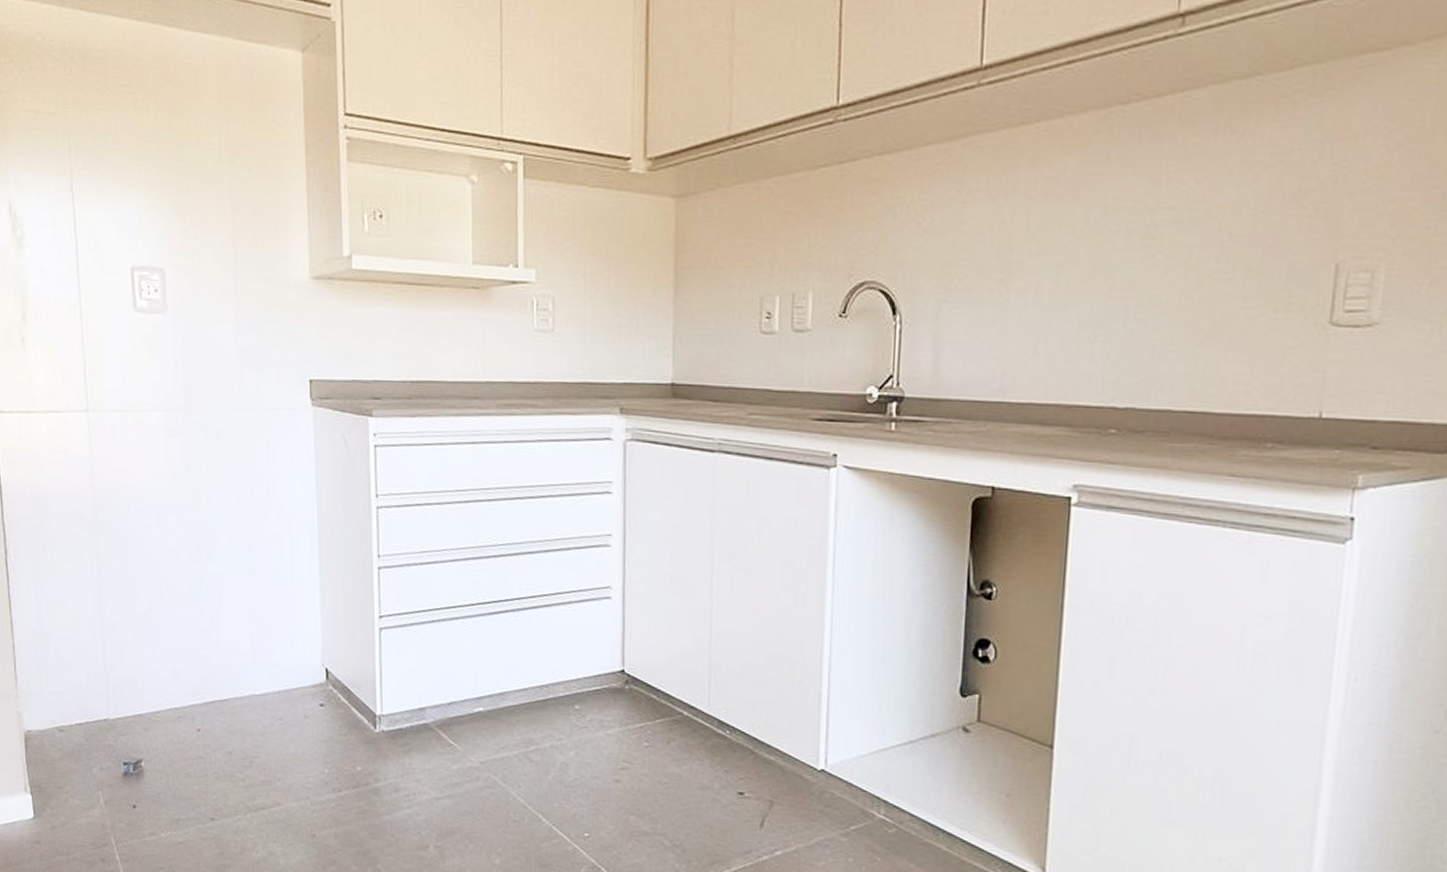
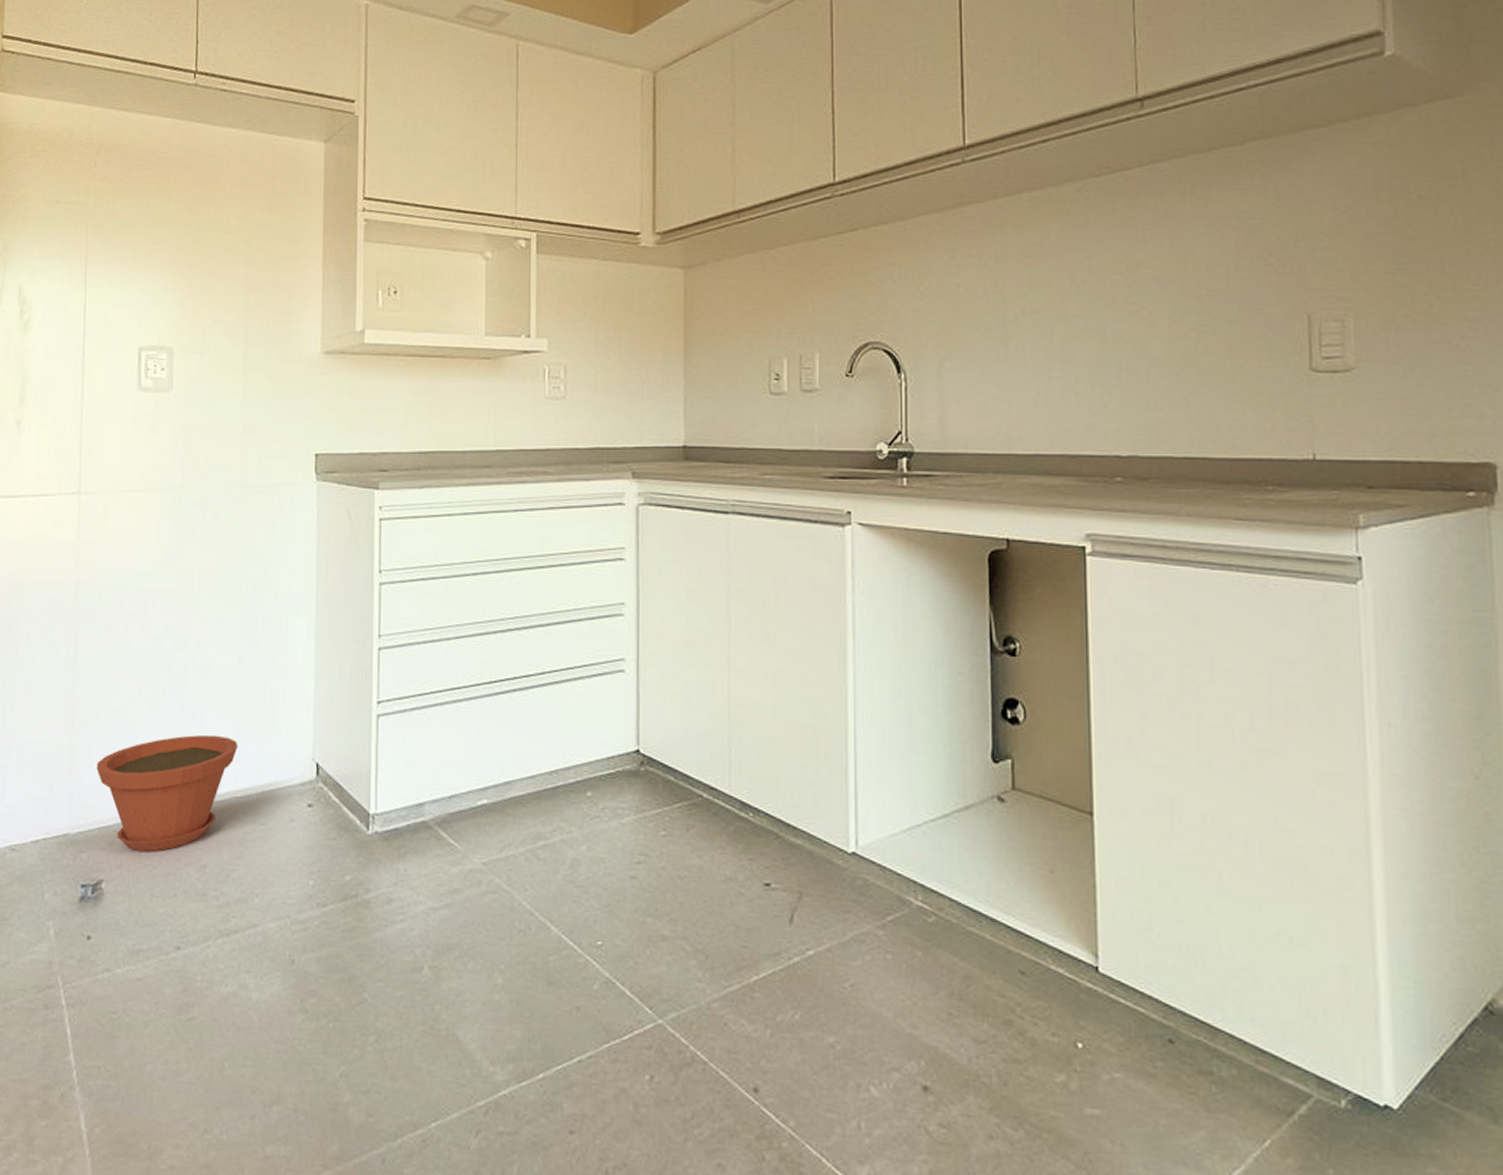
plant pot: none [127,638,254,738] -> present [96,734,238,852]

